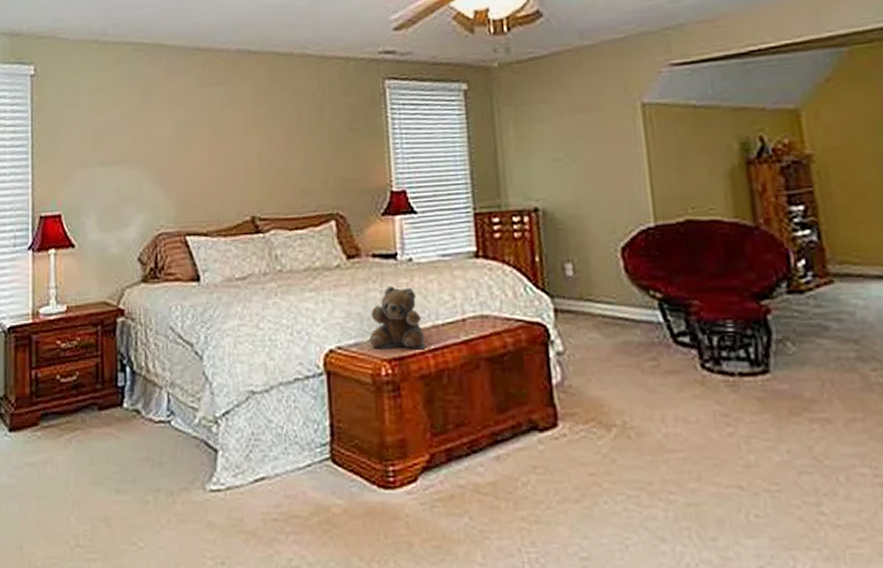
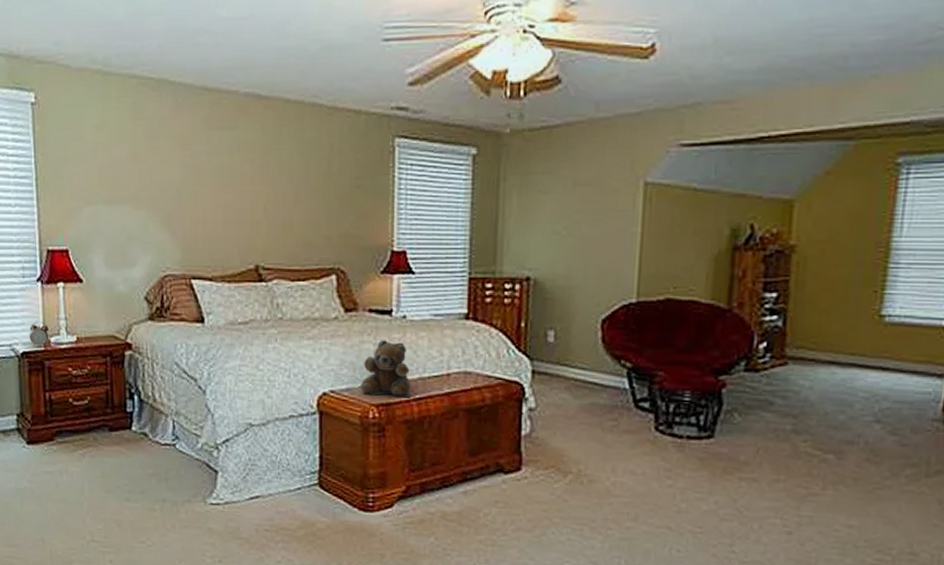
alarm clock: none [17,292,39,320] -> present [29,321,50,347]

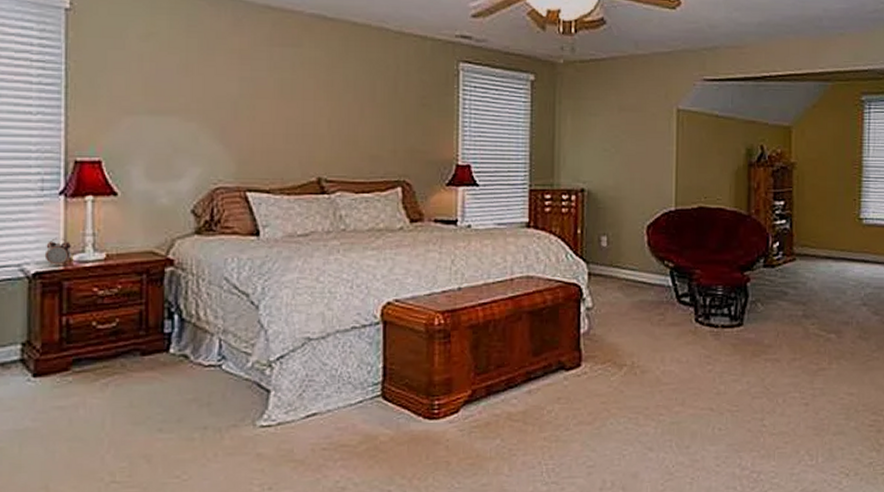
teddy bear: present [360,340,412,397] -> none [425,249,477,302]

